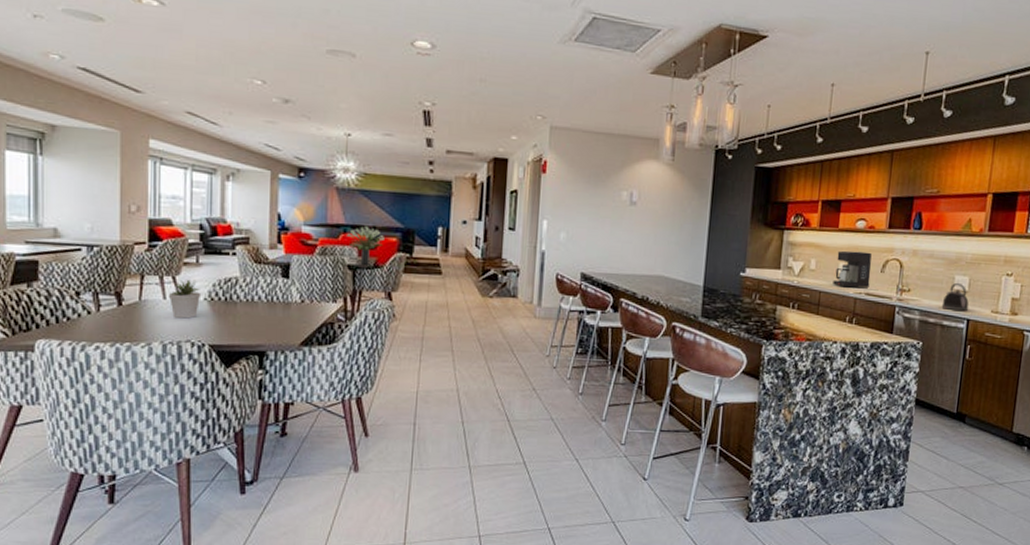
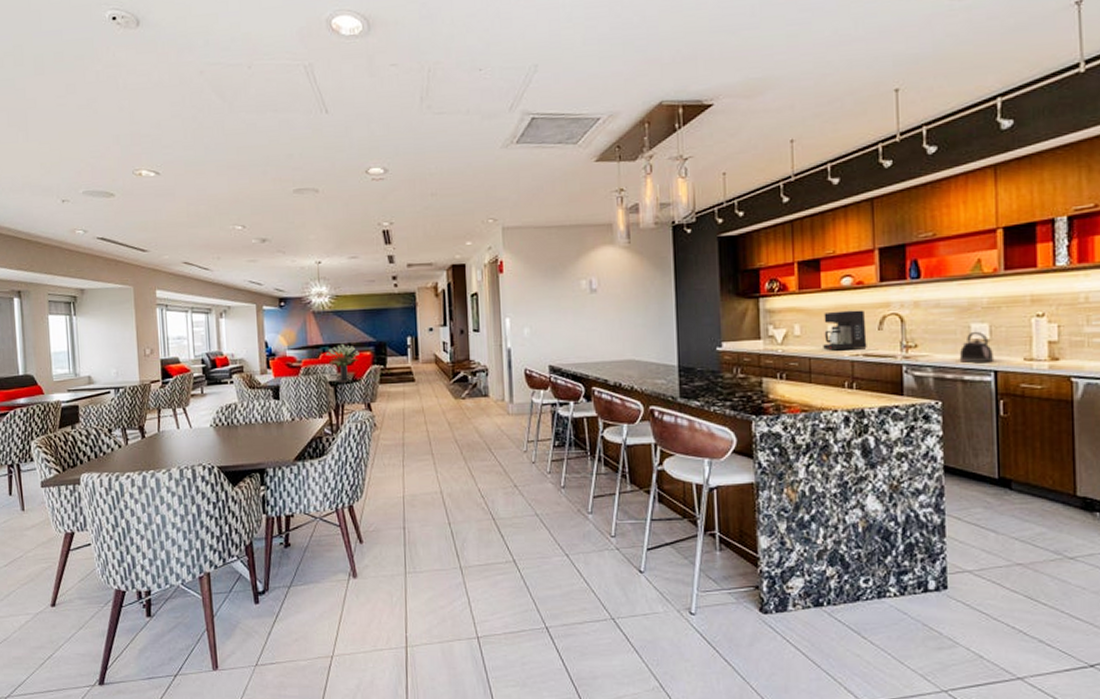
potted plant: present [168,279,202,319] -> none [181,409,208,445]

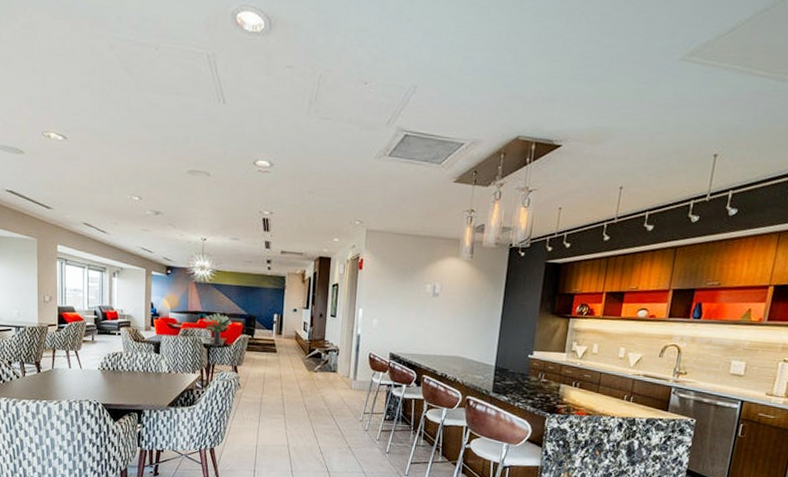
coffee maker: present [823,310,867,351] -> none [613,337,651,371]
kettle: present [959,331,995,364] -> none [716,367,744,394]

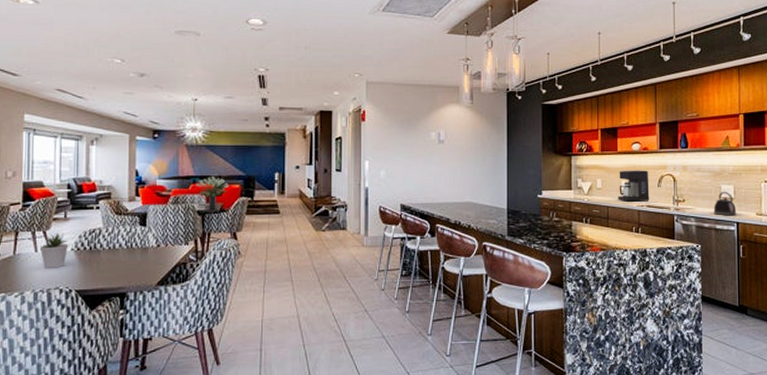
potted plant: none [72,353,96,384] -> present [39,233,69,268]
coffee maker: none [613,337,651,371] -> present [618,170,650,202]
kettle: none [716,367,744,394] -> present [713,191,737,216]

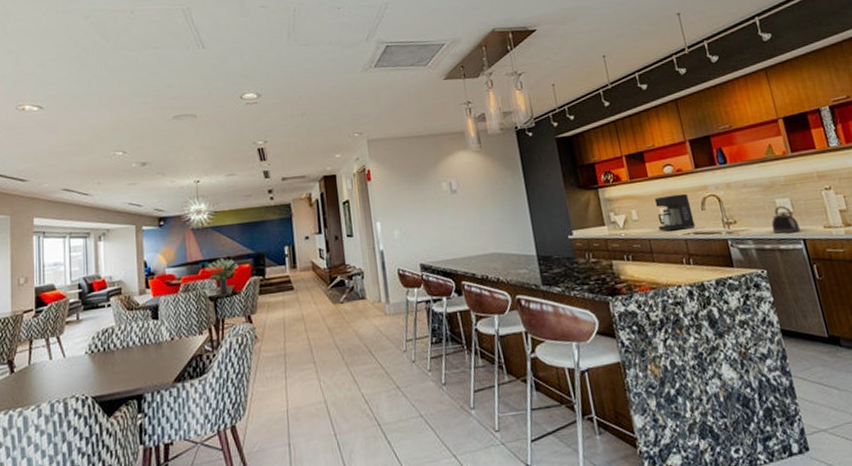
potted plant: present [39,233,69,268] -> none [54,336,83,376]

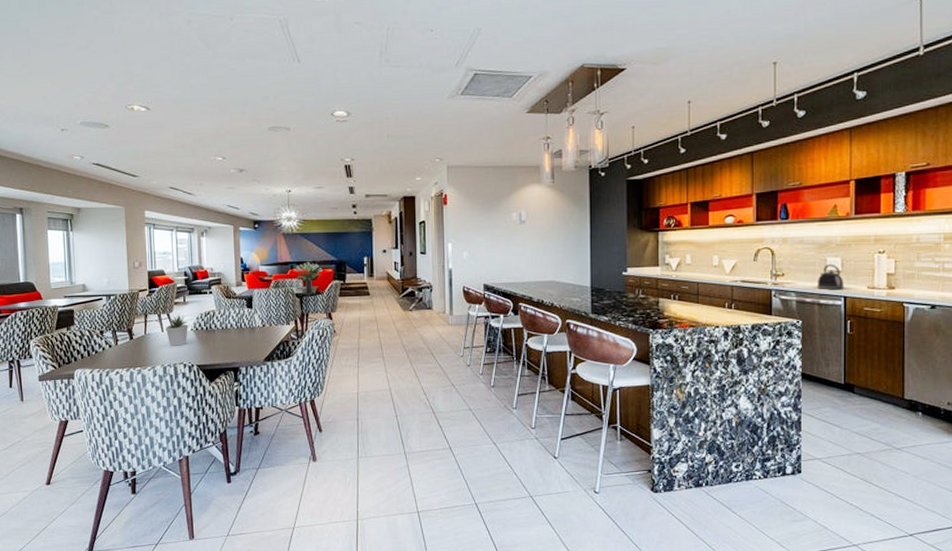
potted plant: none [54,336,83,376] -> present [165,315,189,346]
coffee maker: present [654,193,696,232] -> none [709,244,744,277]

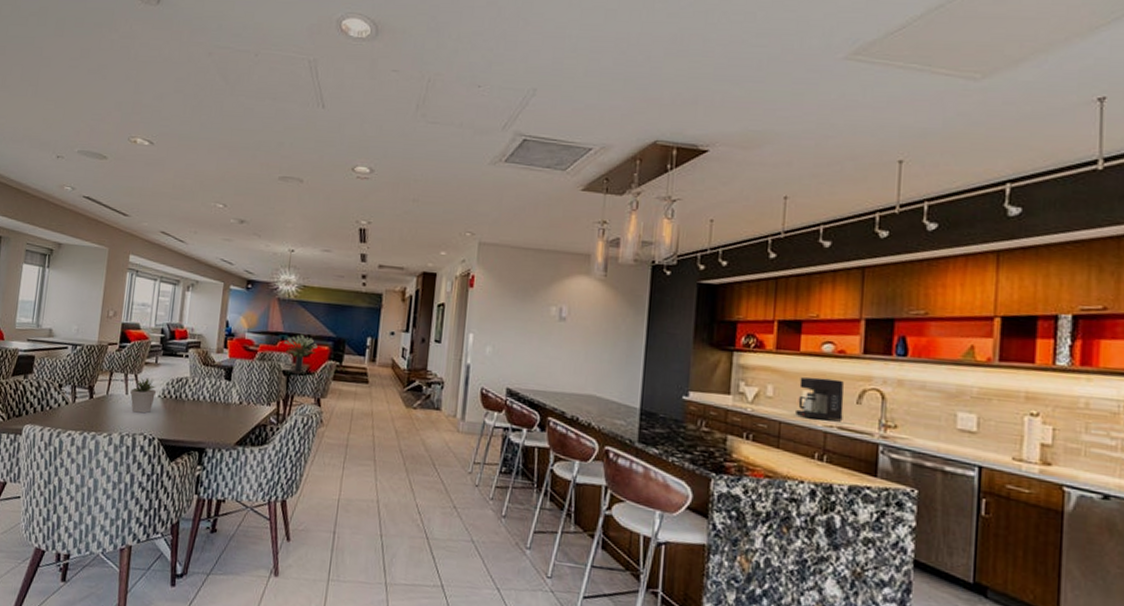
coffee maker: none [709,244,744,277] -> present [795,376,845,422]
kettle: present [817,263,845,290] -> none [941,420,980,457]

